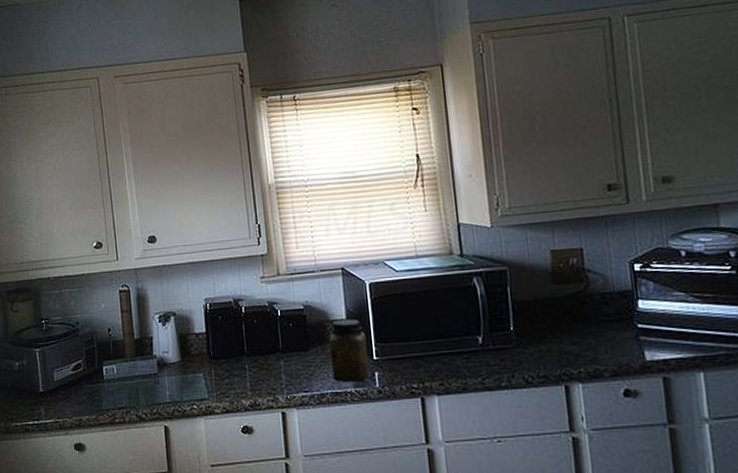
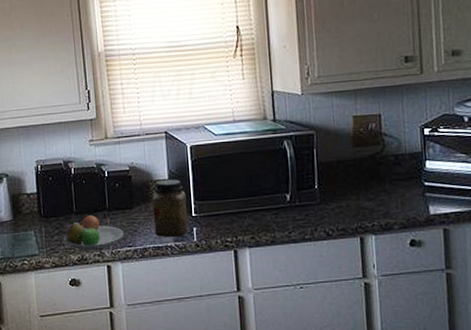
fruit bowl: none [234,356,300,395] -> present [63,214,125,250]

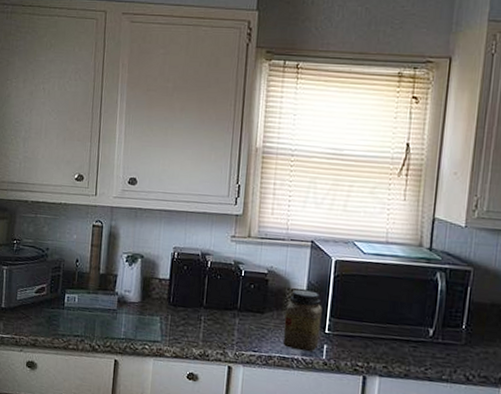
fruit bowl: present [63,214,125,250] -> none [188,311,252,349]

